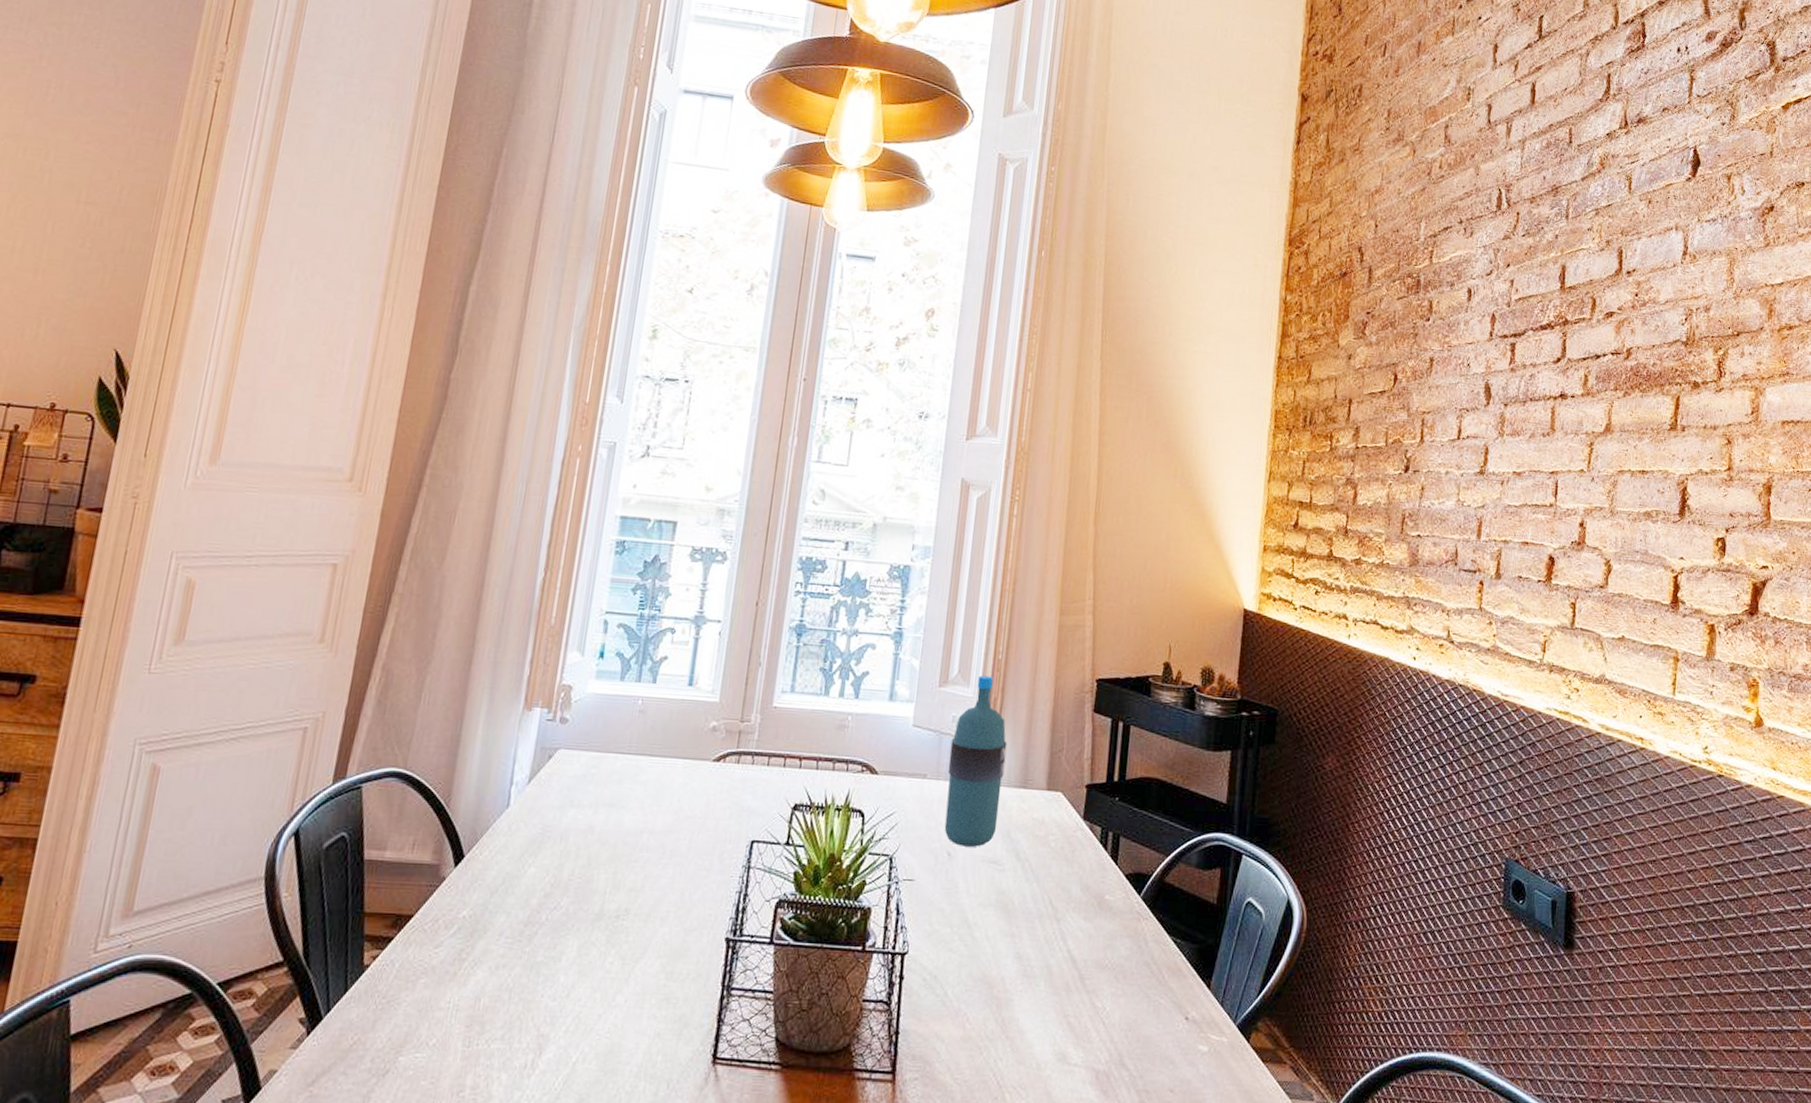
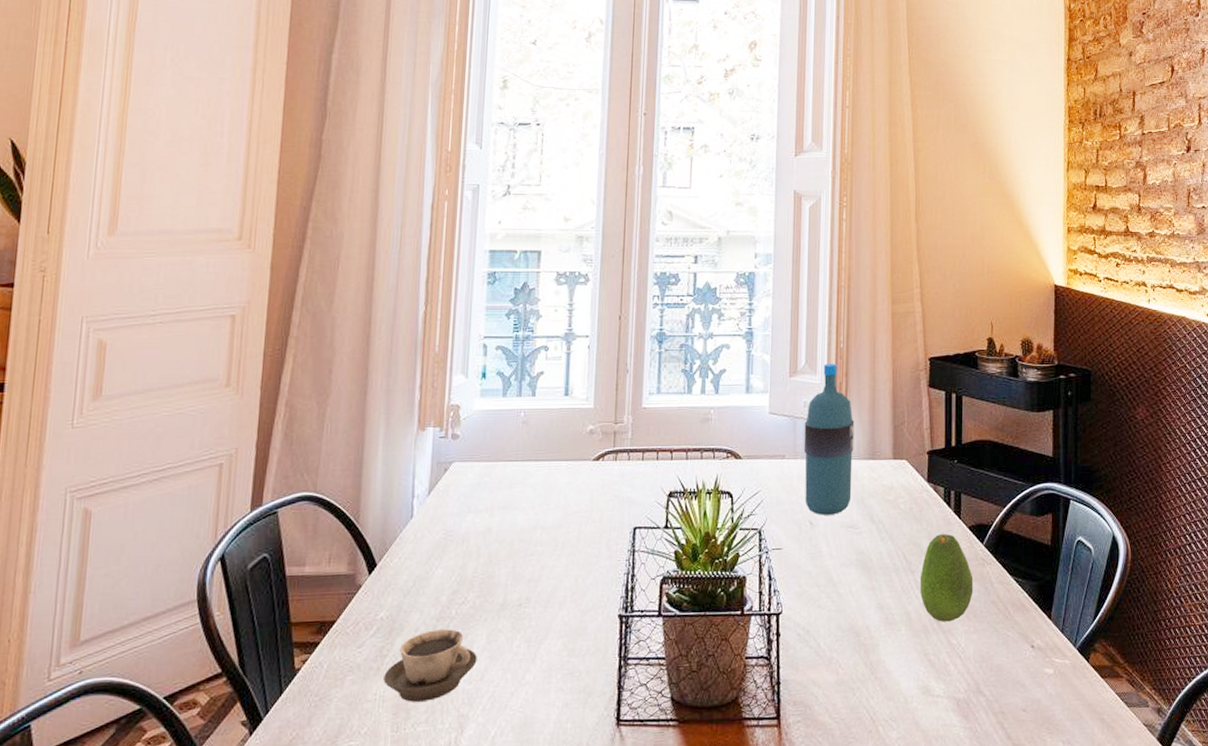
cup: none [459,936,565,1015] -> present [383,629,477,702]
fruit: none [1065,879,1126,981] -> present [920,533,973,622]

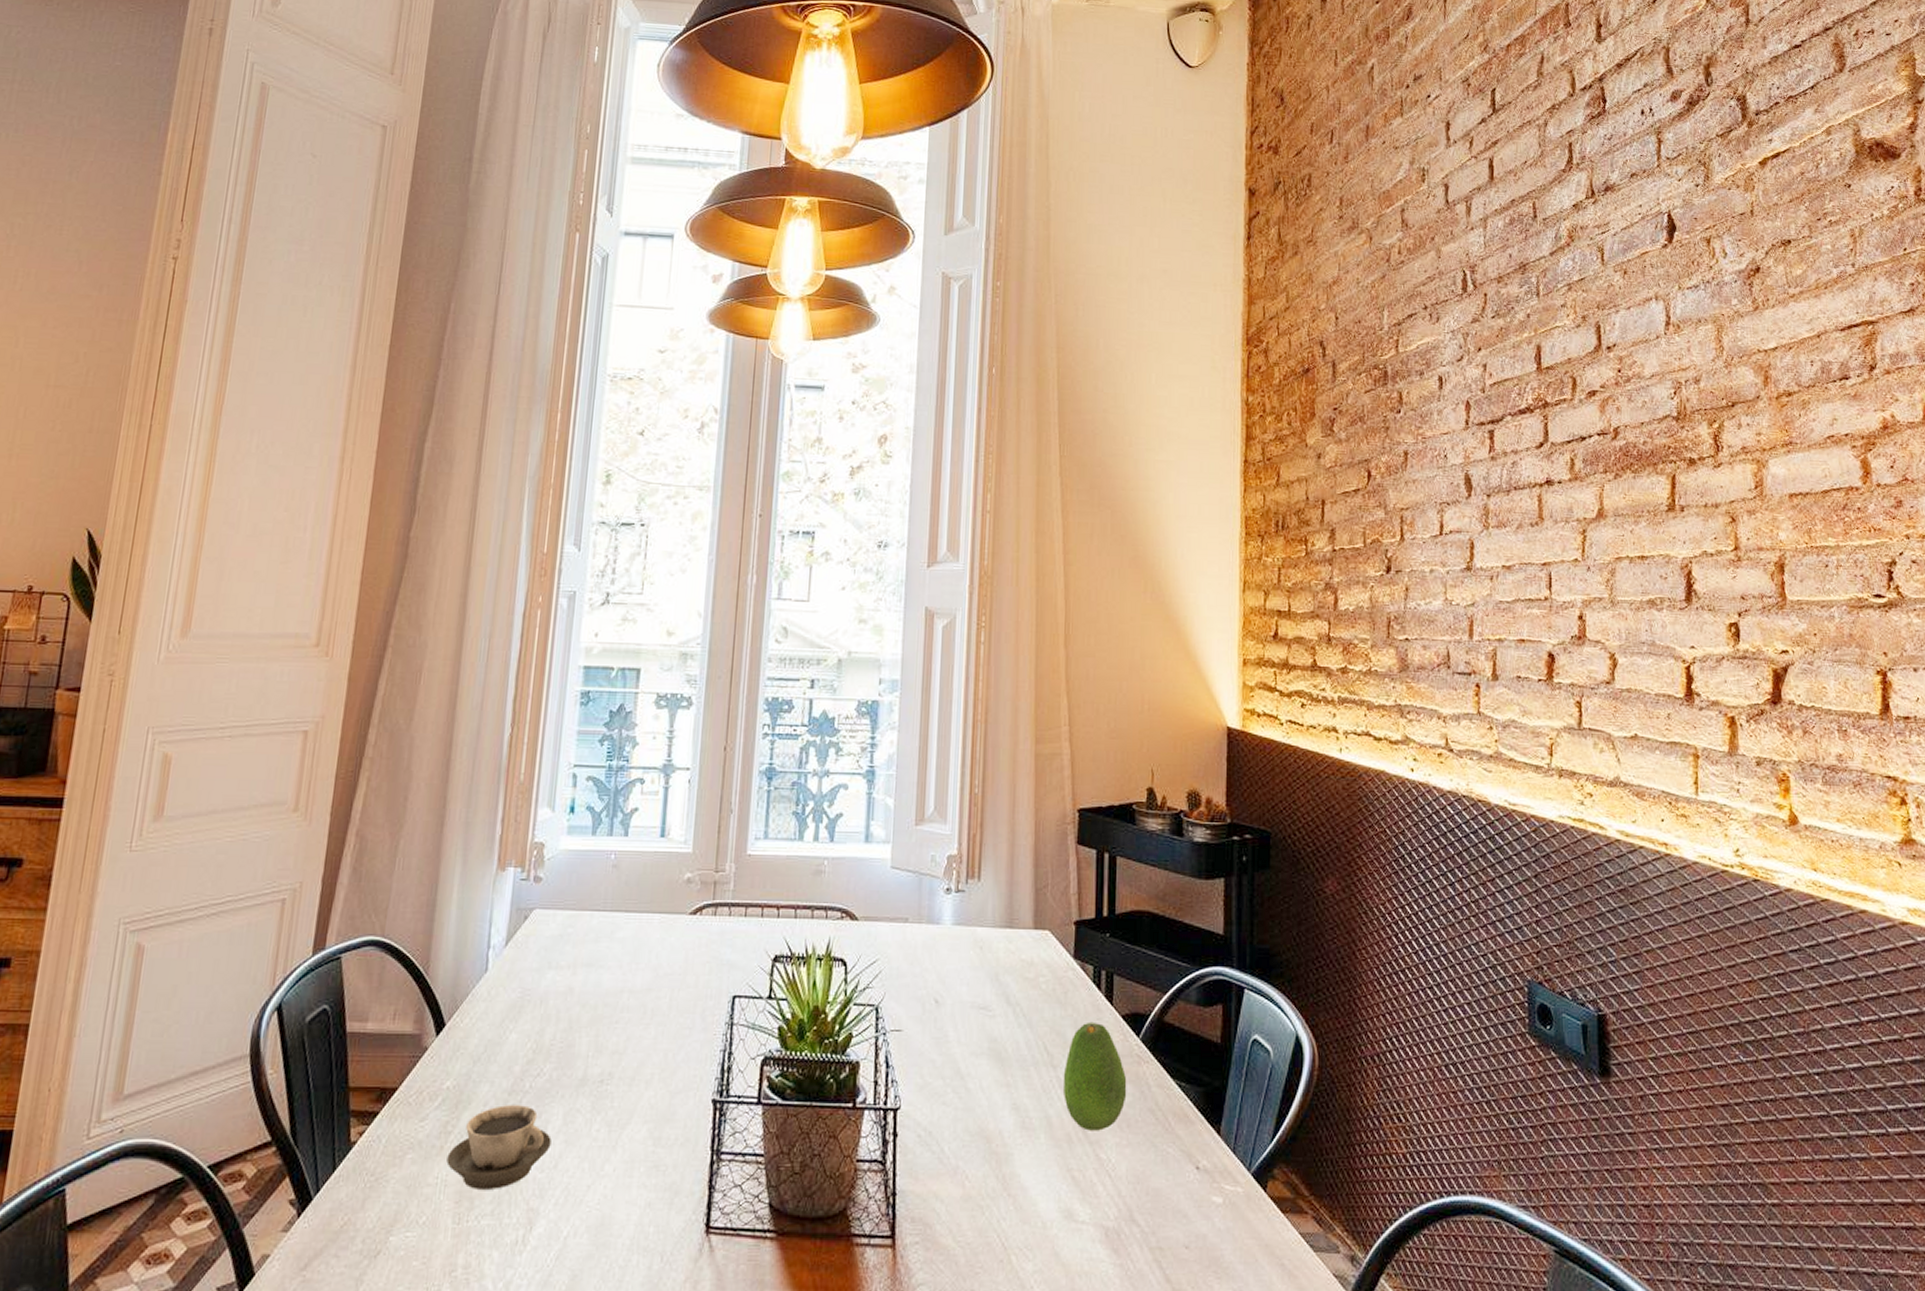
water bottle: present [804,363,855,515] -> none [930,811,990,992]

